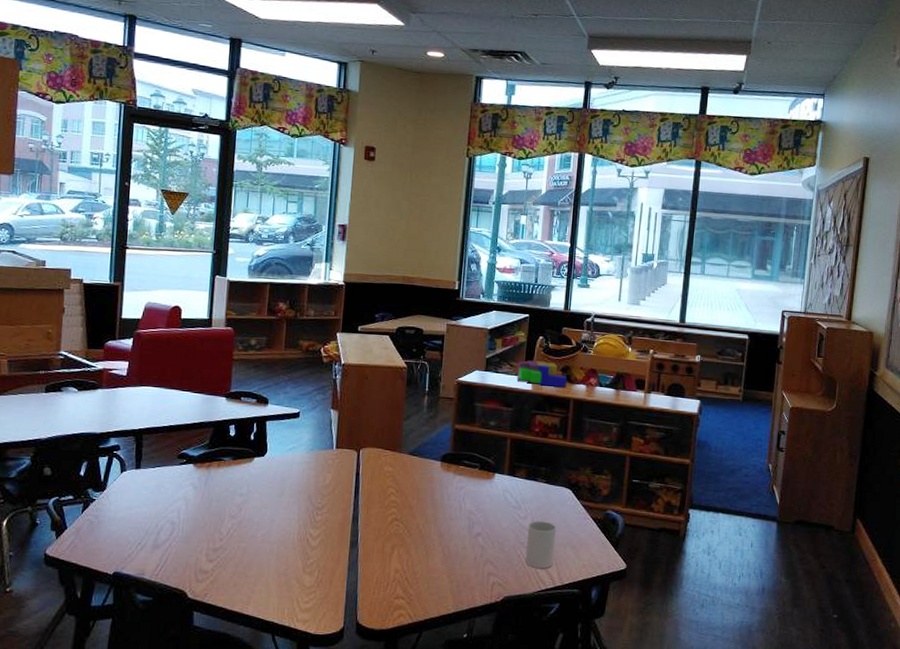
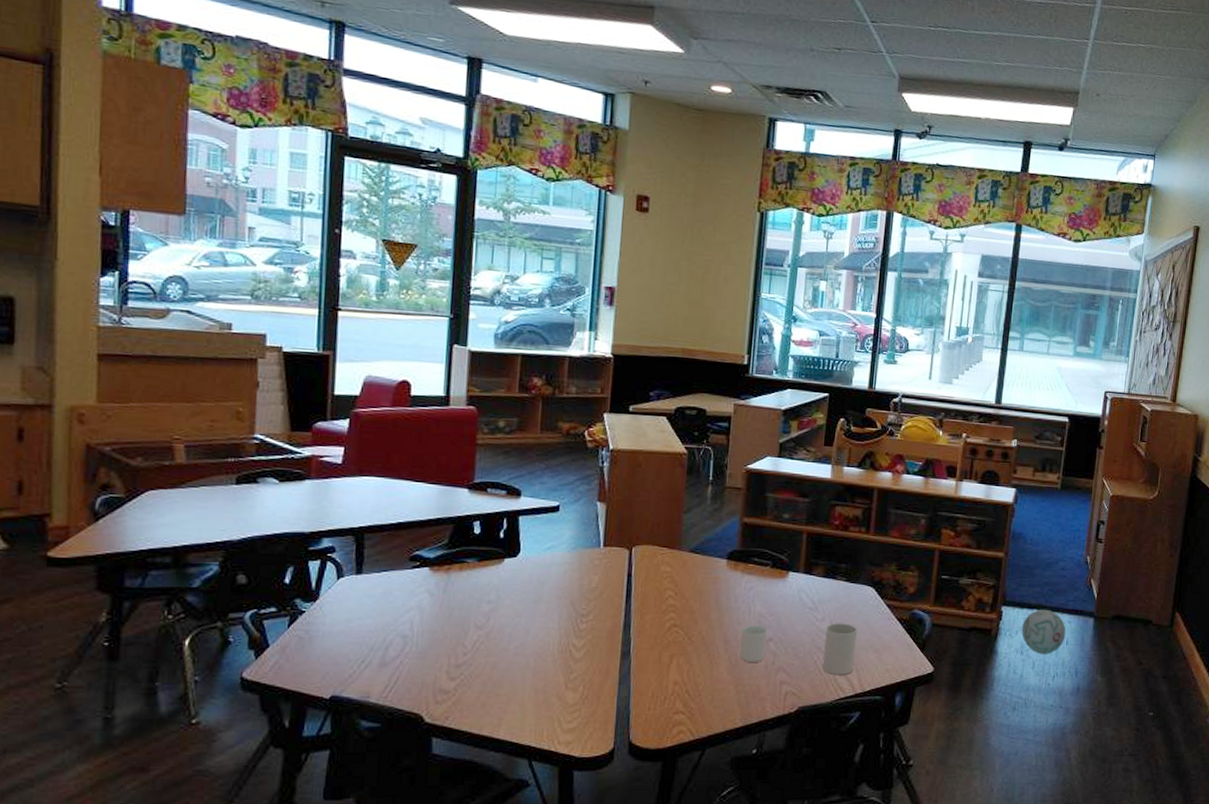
cup: none [452,521,477,556] -> present [740,625,768,663]
toy blocks: present [515,360,567,387] -> none [812,445,871,475]
ball: none [708,512,751,556] -> present [1021,609,1066,654]

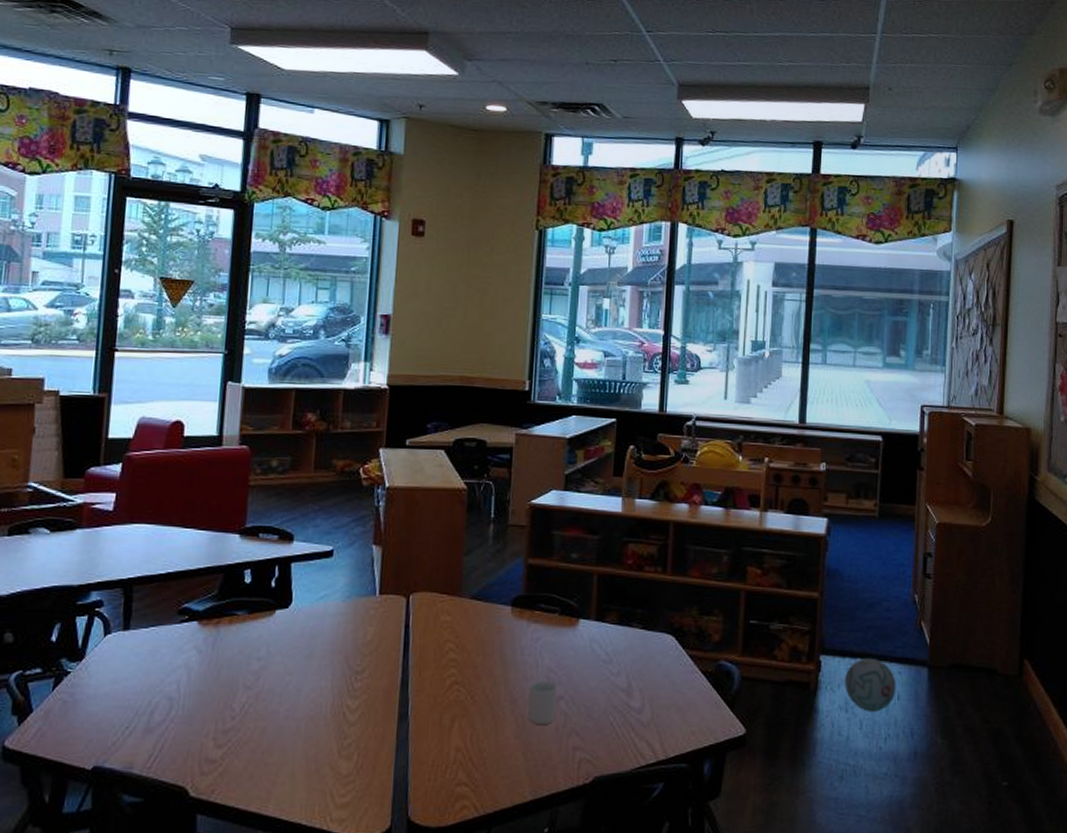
cup: present [823,623,857,675] -> none [620,677,657,738]

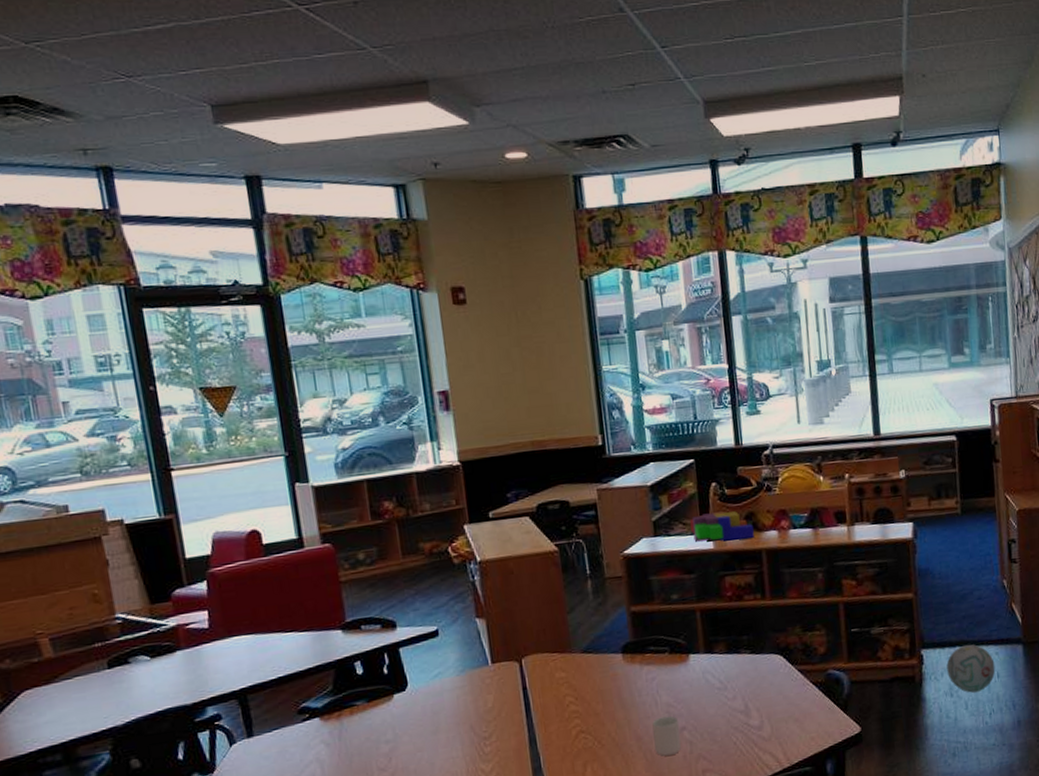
toy blocks: none [601,475,665,507] -> present [690,511,754,542]

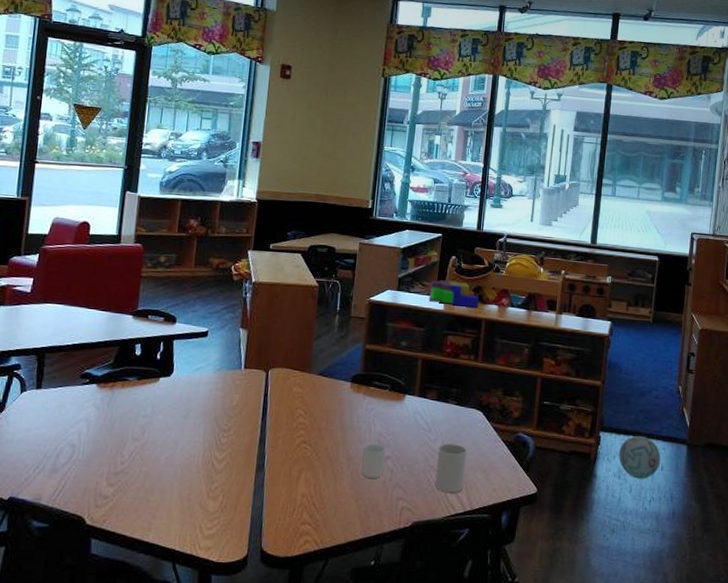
cup: none [739,697,777,754] -> present [435,443,467,493]

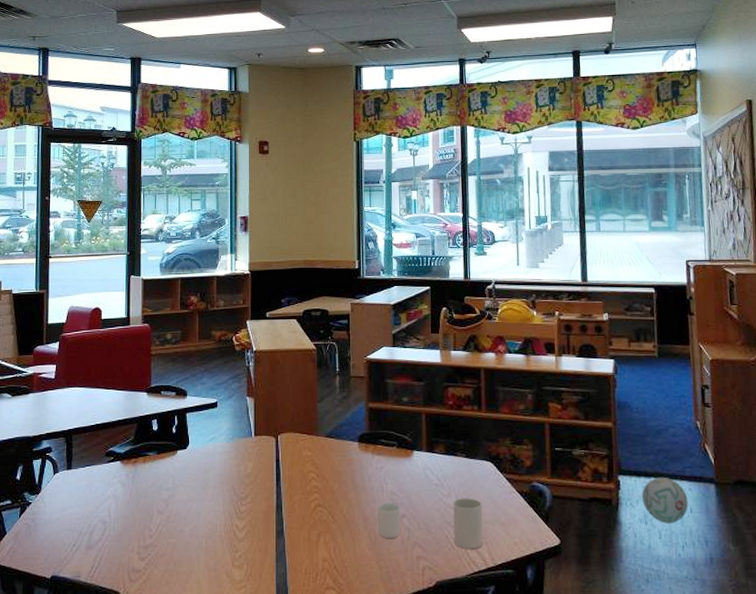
toy blocks: present [427,280,479,307] -> none [422,332,475,357]

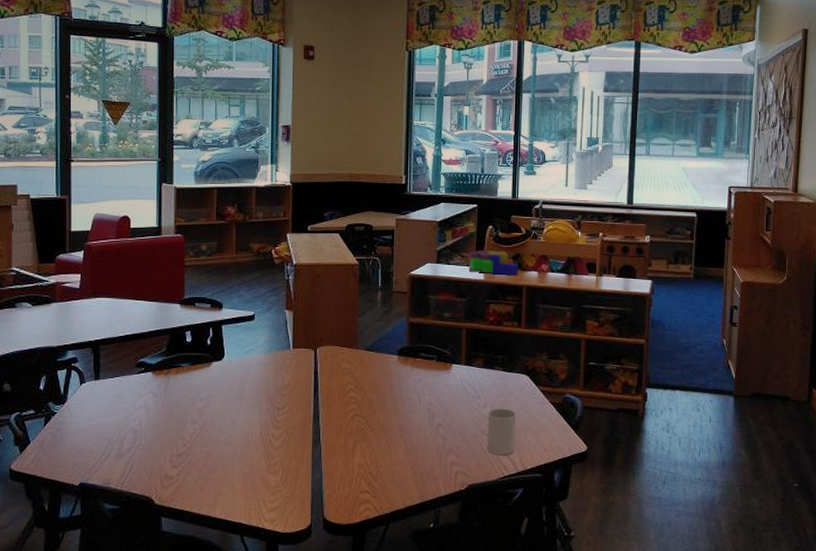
cup: present [378,503,401,539] -> none [414,413,437,447]
toy blocks: none [422,332,475,357] -> present [466,250,518,275]
ball: present [642,477,689,523] -> none [666,389,708,432]

